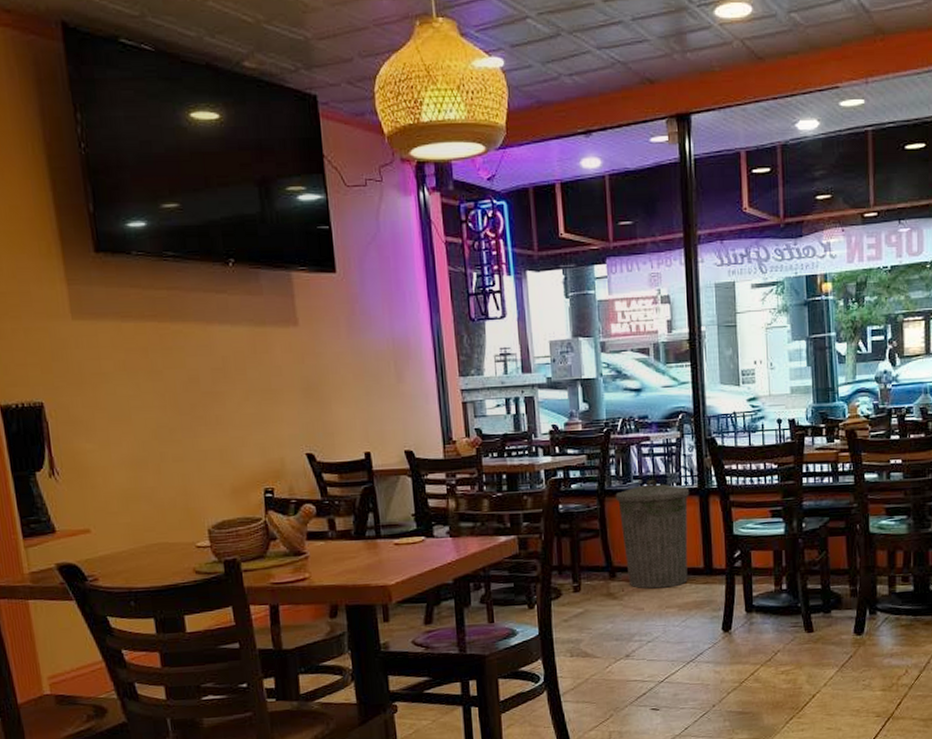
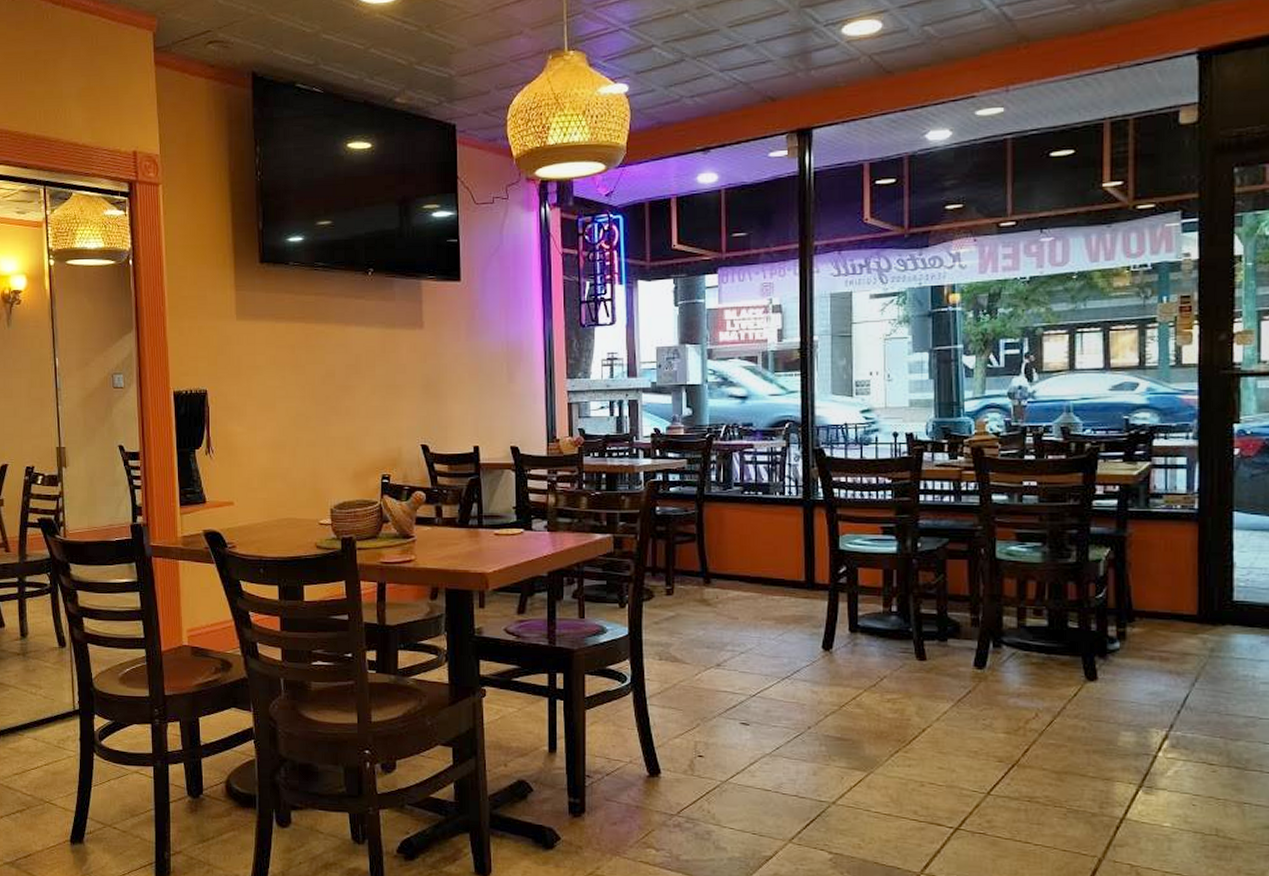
trash can: present [615,480,690,589] -> none [714,488,794,599]

